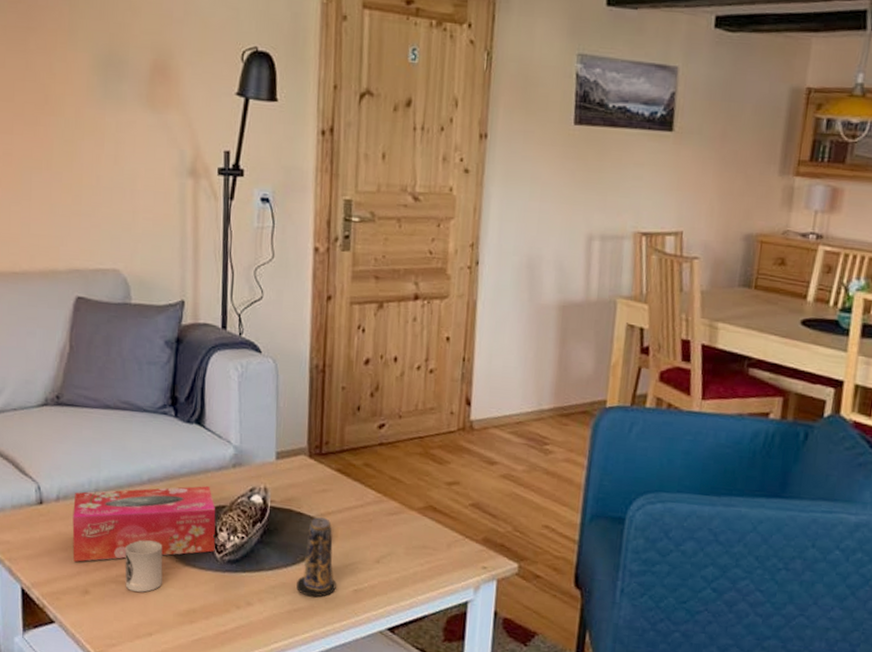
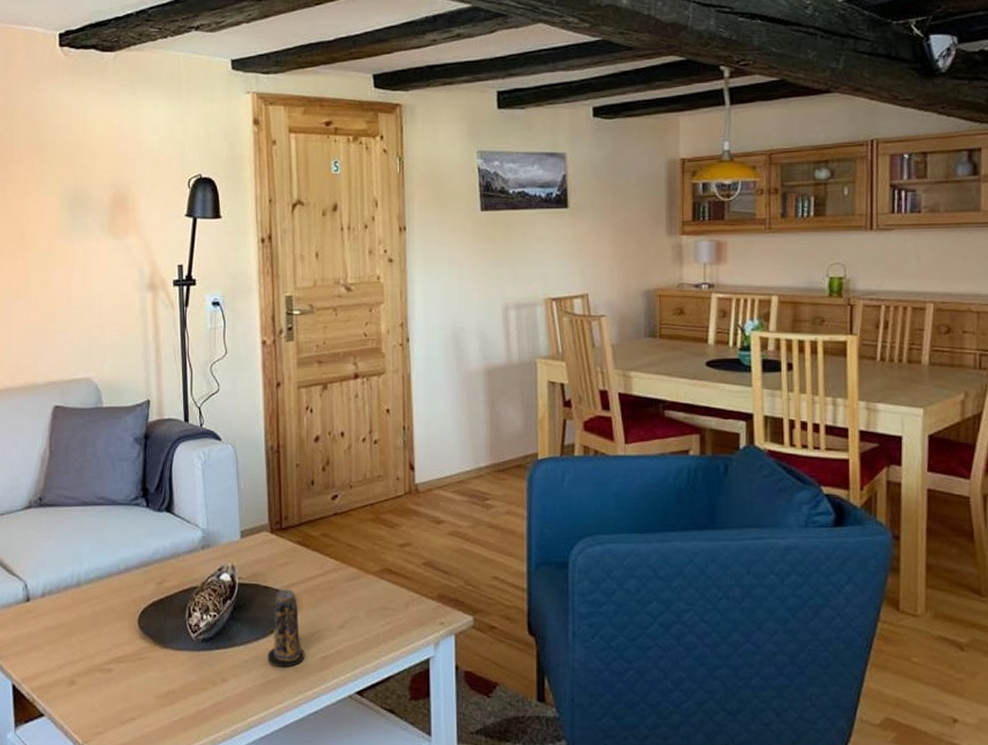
tissue box: present [72,486,216,562] -> none [57,570,190,654]
cup: present [125,539,163,592] -> none [107,627,142,678]

